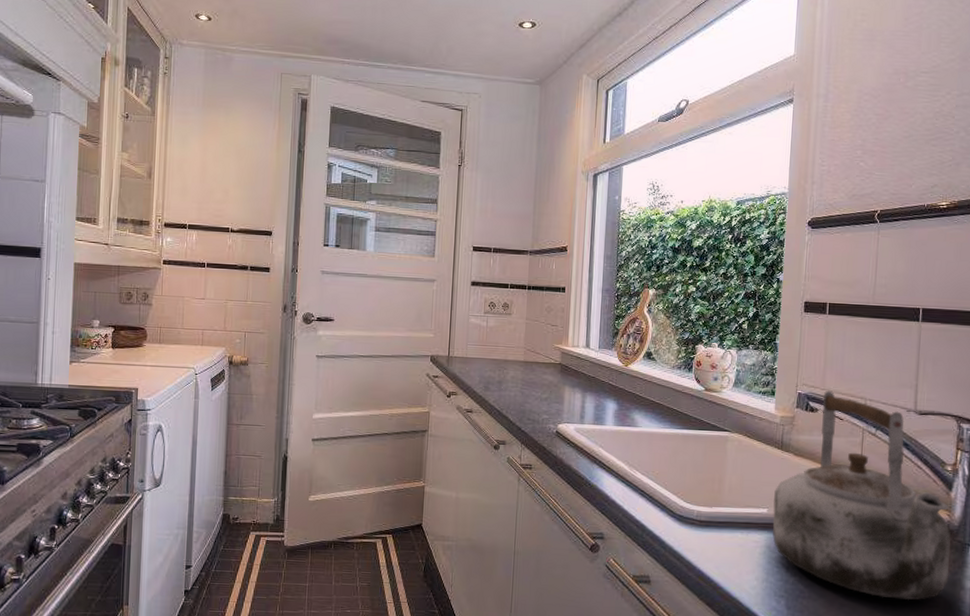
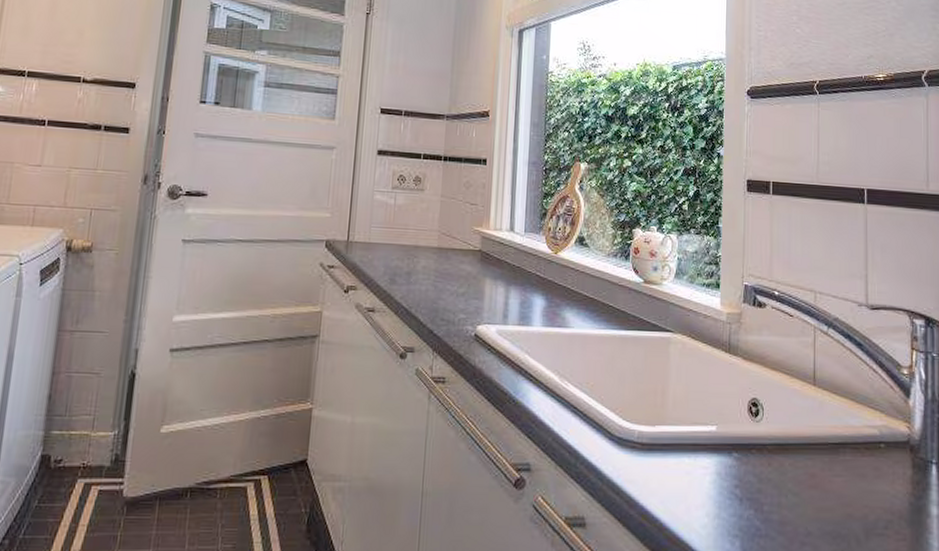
kettle: present [772,390,952,601] -> none [722,282,914,534]

